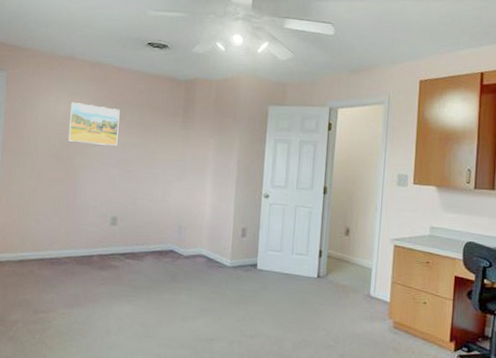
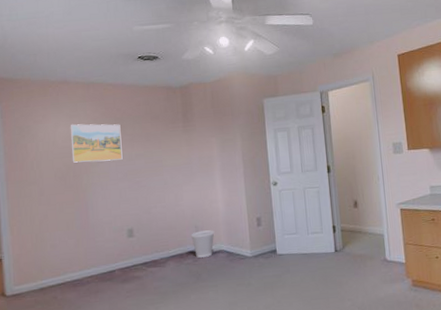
wastebasket: none [173,231,198,259] -> present [191,230,215,258]

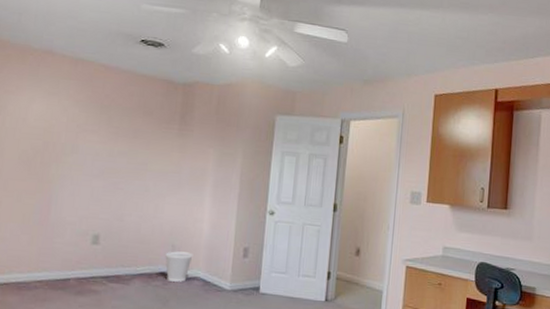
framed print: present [70,124,123,163] -> none [43,103,106,154]

